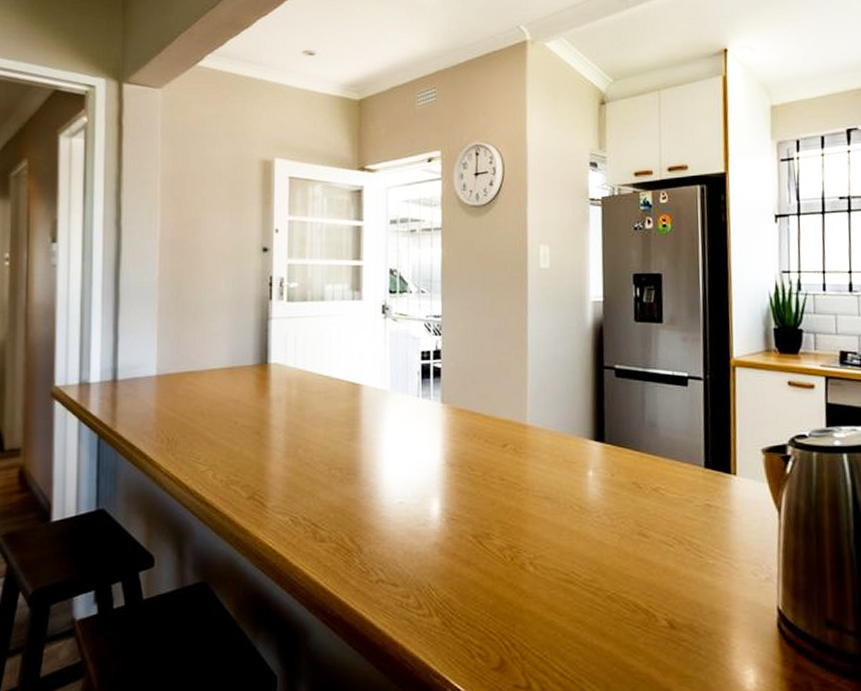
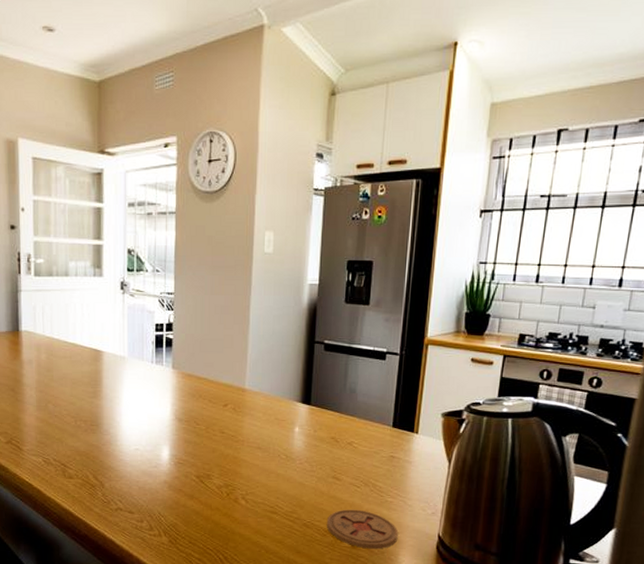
coaster: none [635,575,728,630] -> present [326,509,399,549]

